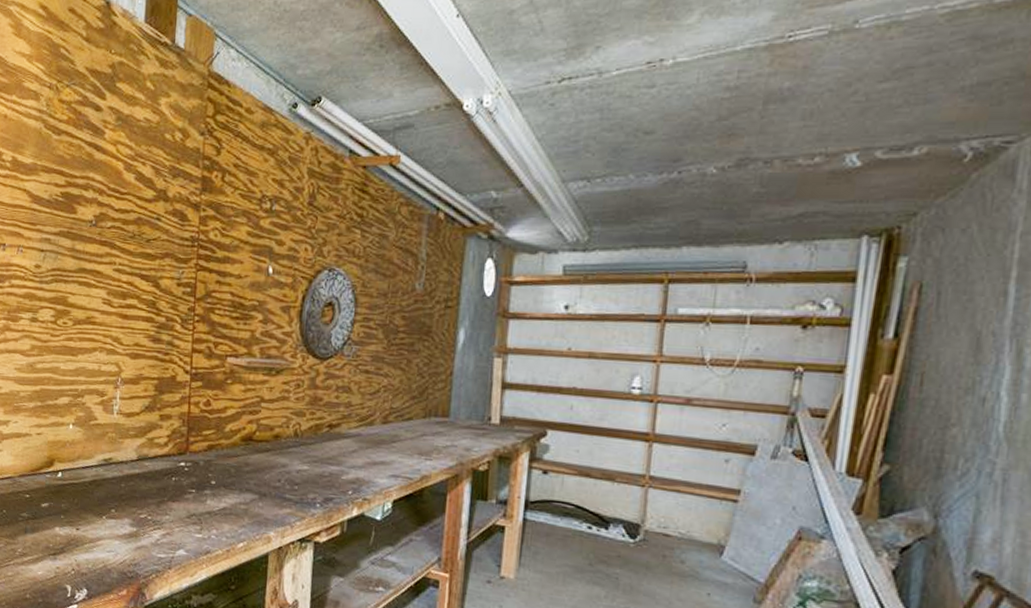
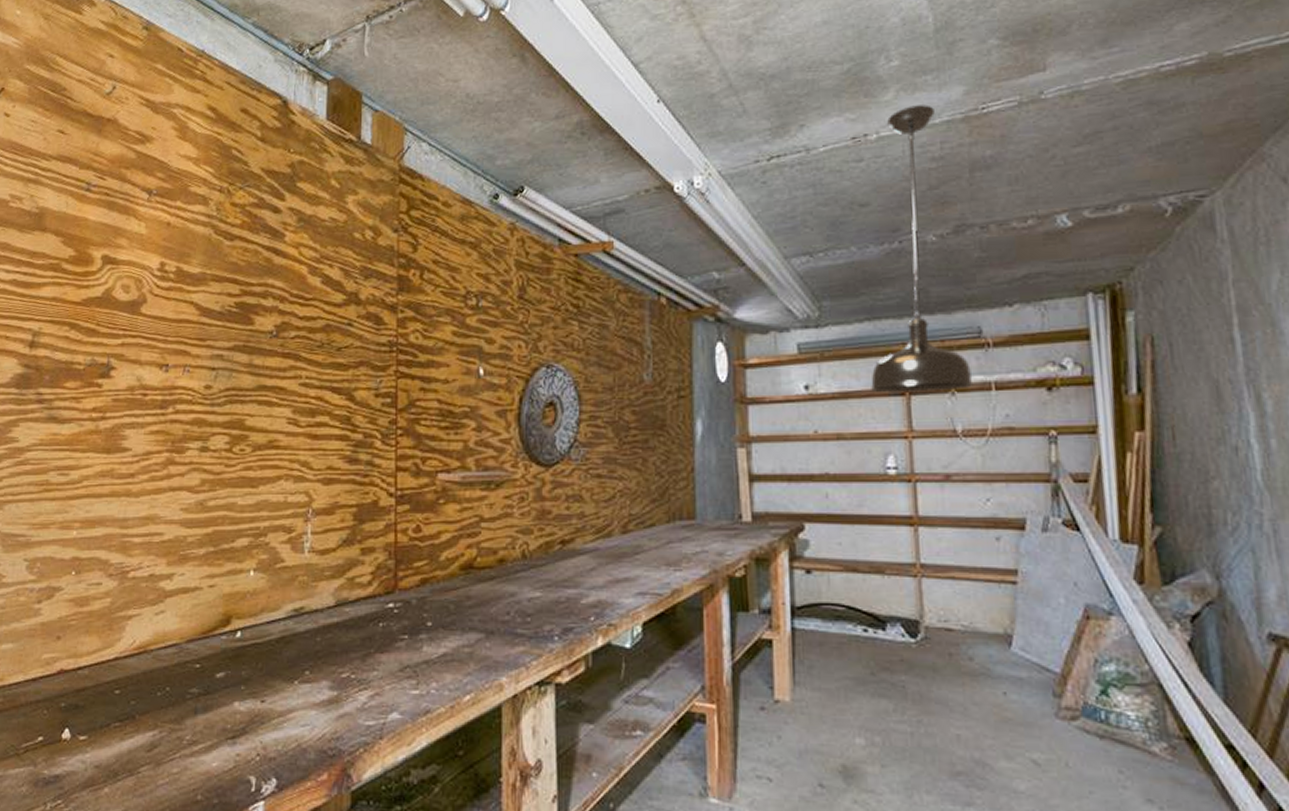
light fixture: none [628,30,738,321] -> present [871,105,974,393]

